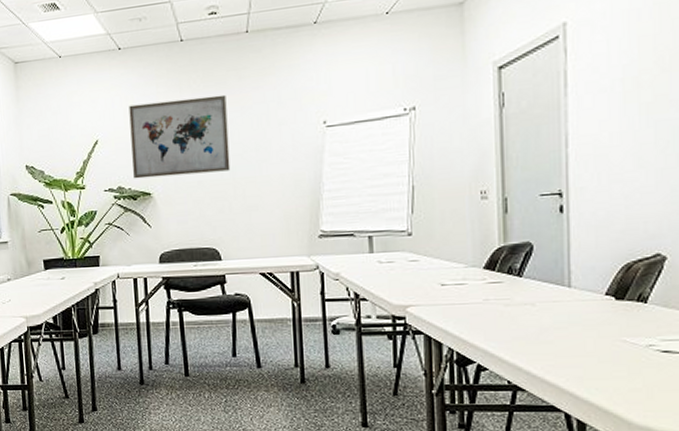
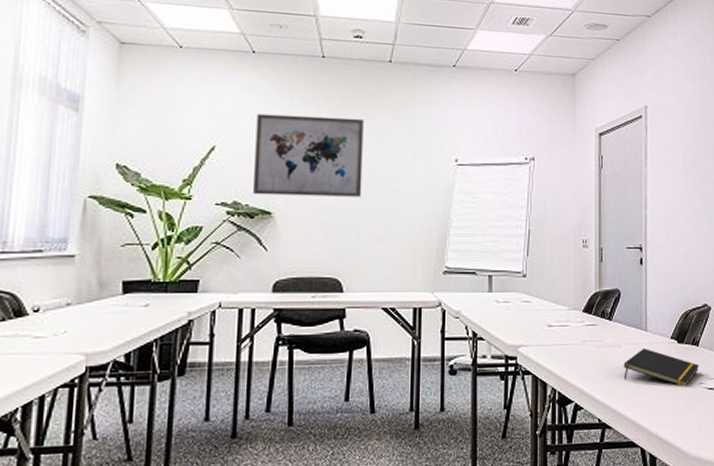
notepad: none [539,306,649,349] -> present [623,348,700,387]

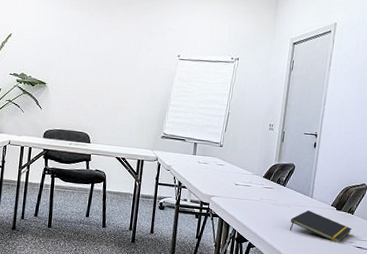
wall art: present [253,113,364,197] -> none [35,12,114,77]

